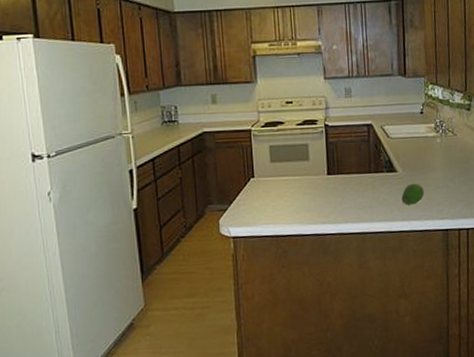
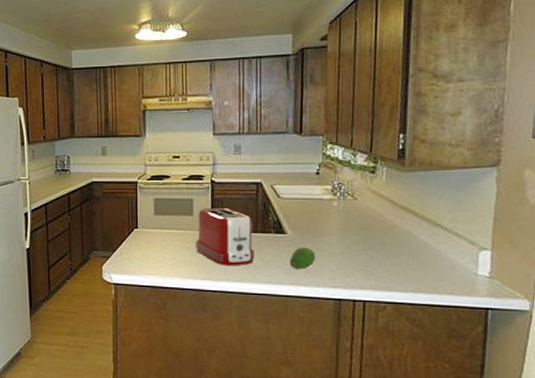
toaster: none [312,150,370,208] -> present [195,207,255,265]

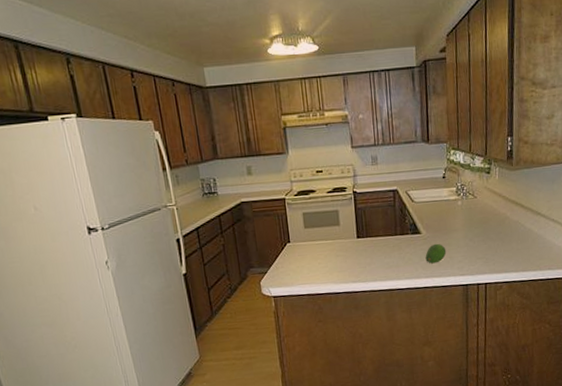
toaster: present [195,207,255,265] -> none [343,215,396,268]

